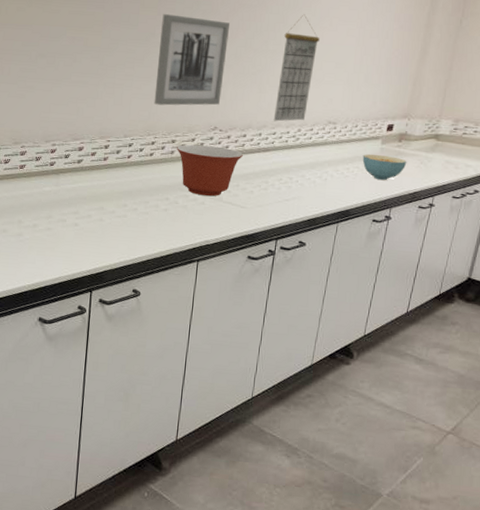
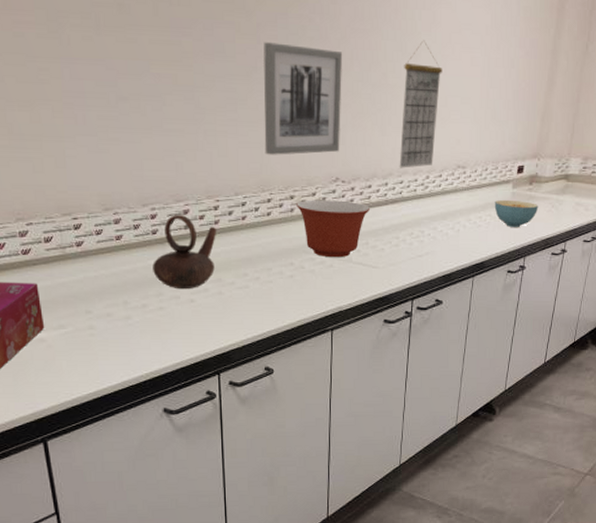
teapot: none [46,151,105,215] -> present [153,215,217,290]

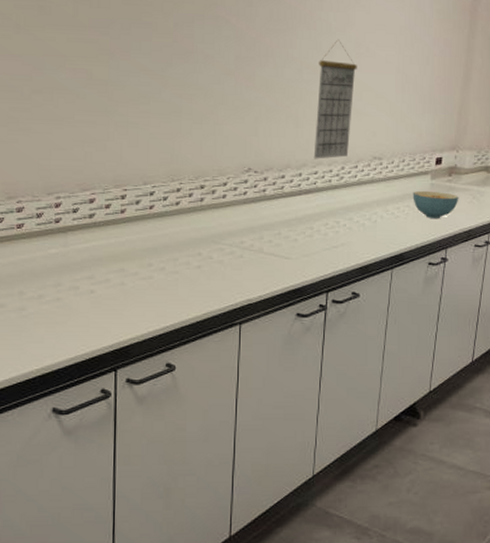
teapot: present [153,215,217,290] -> none [53,204,123,280]
wall art: present [263,42,343,155] -> none [176,40,258,146]
mixing bowl: present [297,199,371,258] -> none [207,189,284,248]

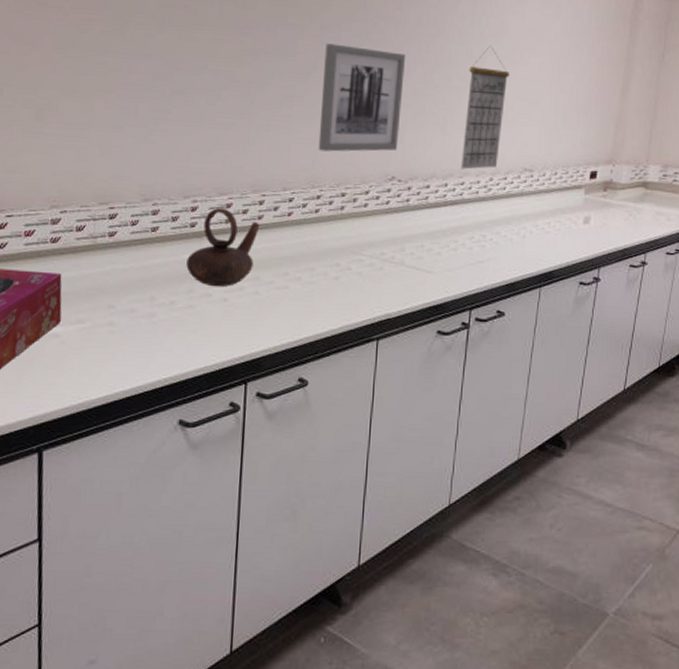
teapot: none [53,204,123,280] -> present [186,208,260,287]
wall art: none [176,40,258,146] -> present [318,43,406,152]
cereal bowl: present [412,190,459,218] -> none [564,205,614,235]

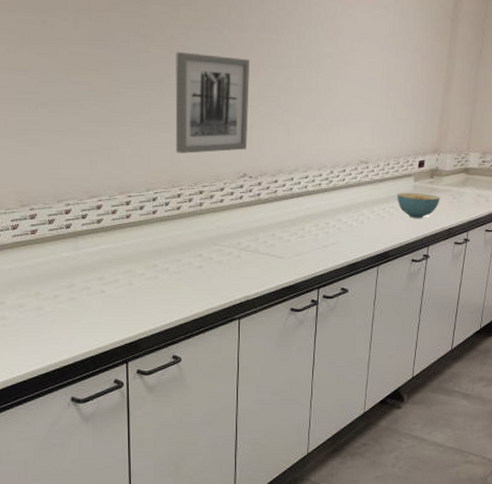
teapot: present [186,208,260,287] -> none [65,210,129,281]
calendar: present [460,45,510,170] -> none [304,48,344,164]
cereal bowl: none [564,205,614,235] -> present [397,192,440,218]

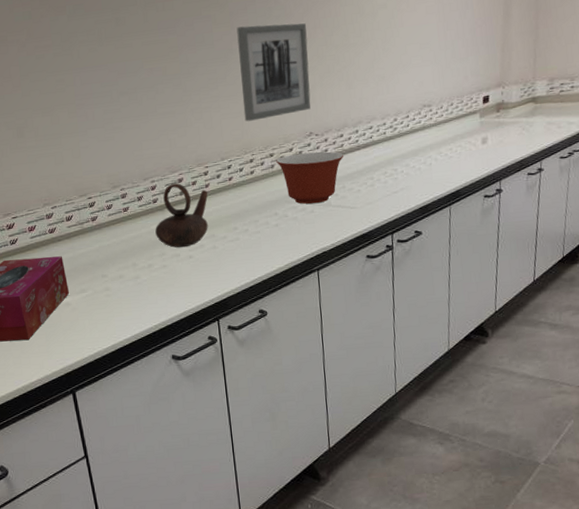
teapot: none [65,210,129,281] -> present [155,183,208,248]
mixing bowl: none [205,194,277,249] -> present [276,151,344,204]
cereal bowl: present [397,192,440,218] -> none [463,128,509,154]

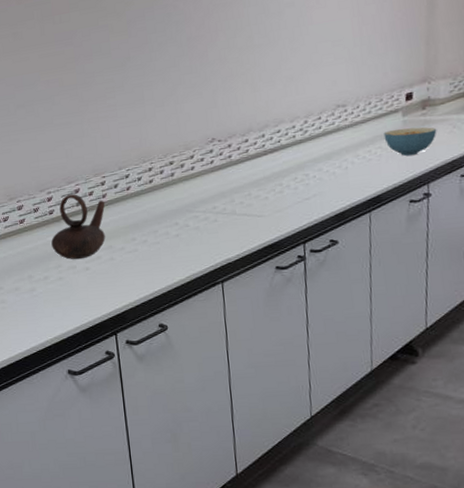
wall art: present [236,23,311,122] -> none [134,27,213,130]
mixing bowl: present [276,151,344,204] -> none [176,157,250,213]
cereal bowl: none [463,128,509,154] -> present [383,127,437,156]

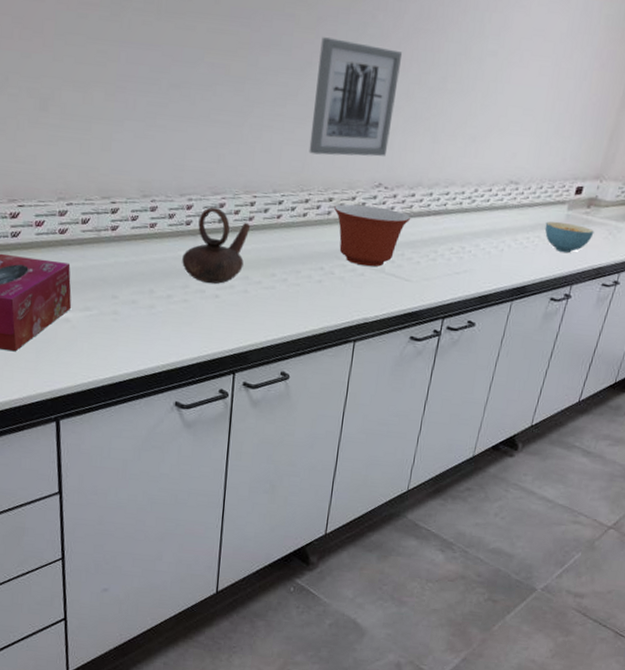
wall art: none [134,27,213,130] -> present [309,37,403,157]
mixing bowl: none [176,157,250,213] -> present [334,204,411,267]

